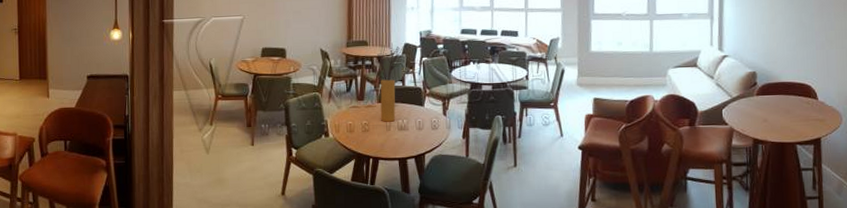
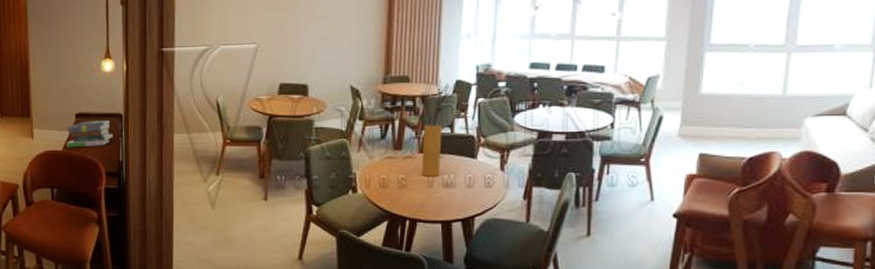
books: none [78,81,120,105] -> present [66,120,113,148]

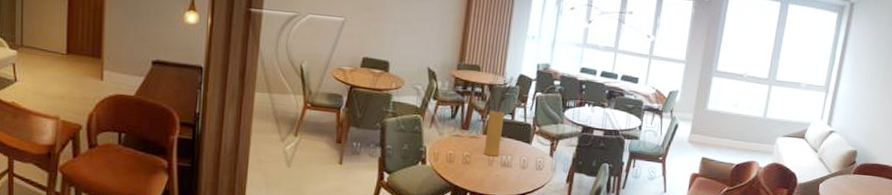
books: present [66,120,113,148] -> none [139,69,192,96]

